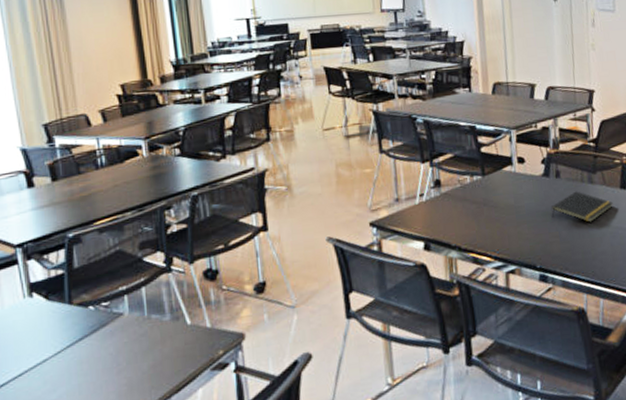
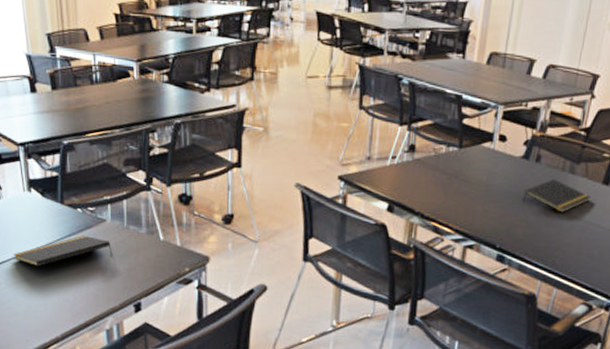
notepad: none [13,335,133,384] -> present [13,236,112,267]

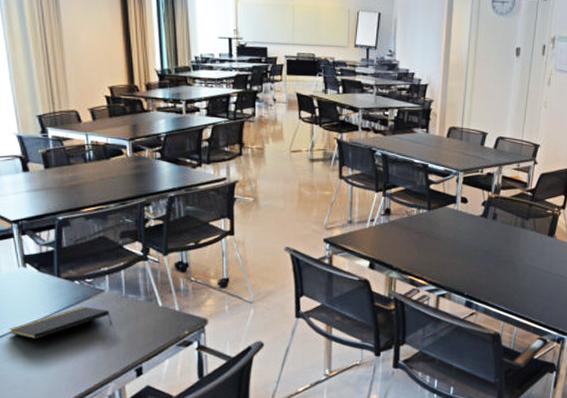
notepad: present [522,179,591,213] -> none [484,233,539,262]

